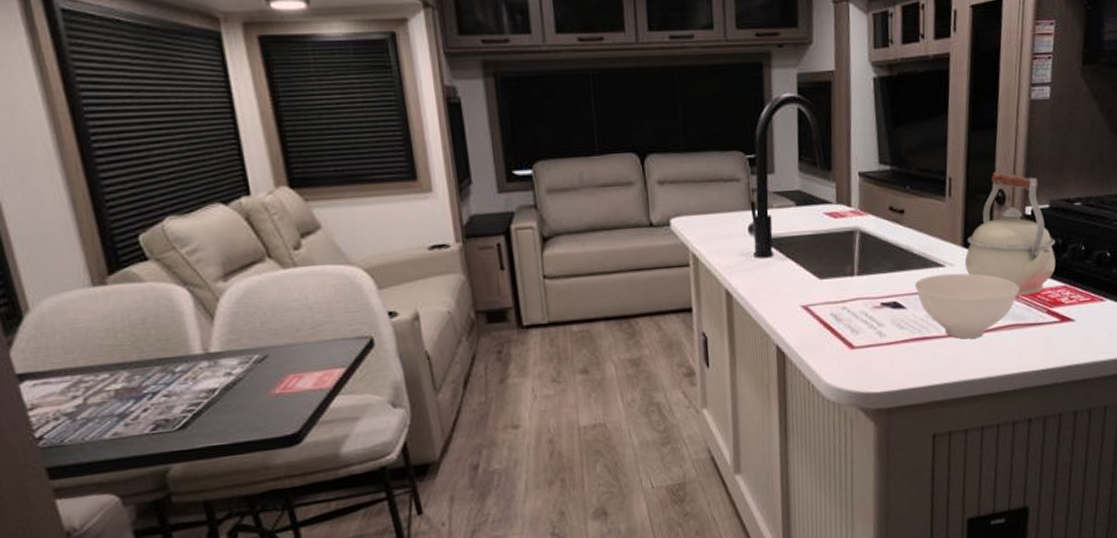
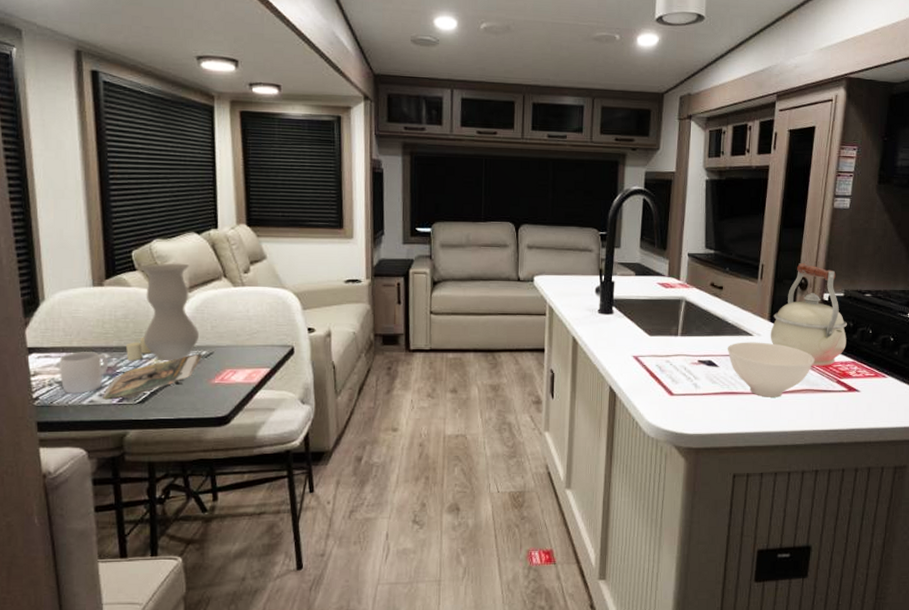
mug: none [63,370,130,429] -> present [59,352,108,395]
magazine: none [129,358,255,430] -> present [103,353,203,400]
candle: none [150,344,187,377] -> present [126,337,152,361]
vase: none [153,244,247,372] -> present [140,263,200,360]

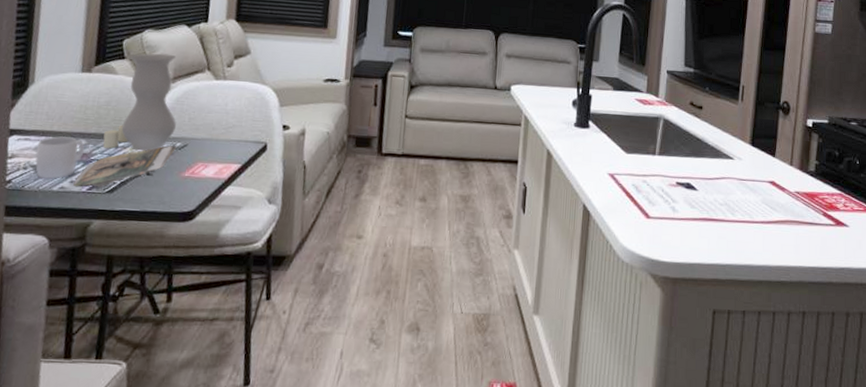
bowl: present [727,342,815,398] -> none [706,165,799,228]
kettle: present [770,263,847,366] -> none [751,86,832,197]

